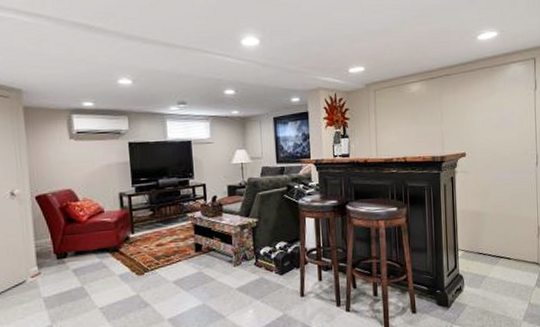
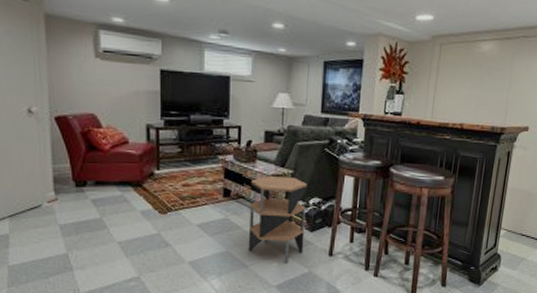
side table: none [220,225,276,309] -> present [248,176,307,264]

